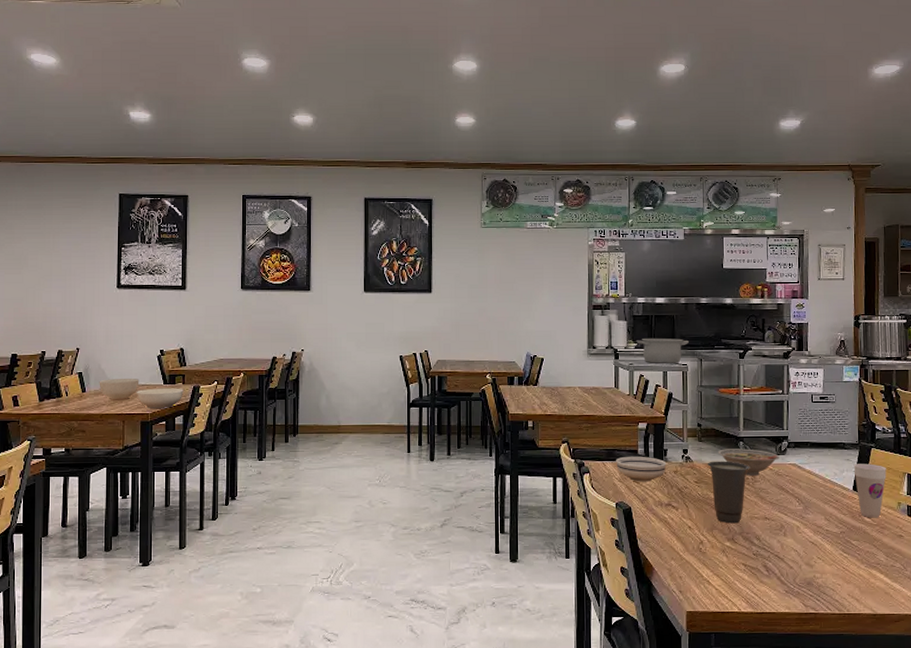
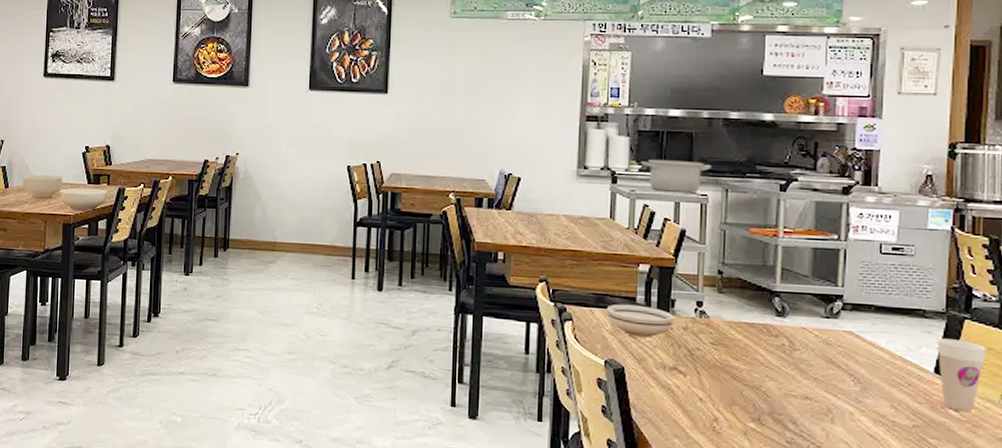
cup: present [708,461,750,524] -> none [730,319,788,401]
soup bowl: present [718,448,779,476] -> none [744,304,830,343]

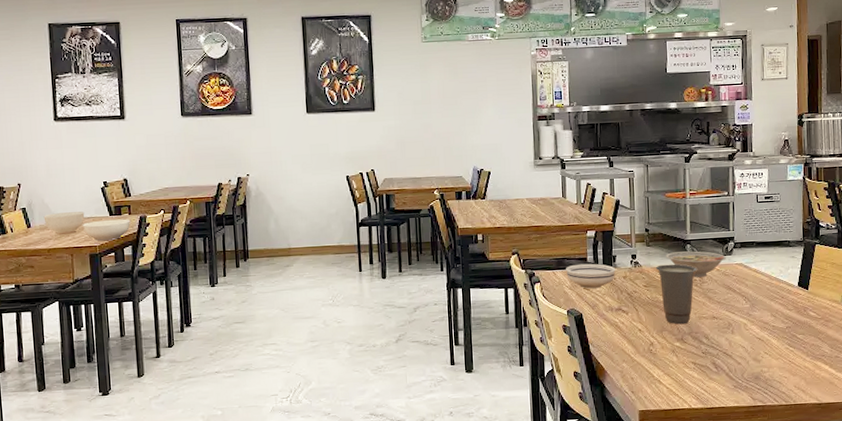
cooking pot: present [641,160,711,194] -> none [582,145,635,172]
cup: none [730,319,788,401] -> present [656,264,698,325]
soup bowl: none [744,304,830,343] -> present [666,251,726,278]
cup: present [936,338,987,413] -> none [798,259,831,312]

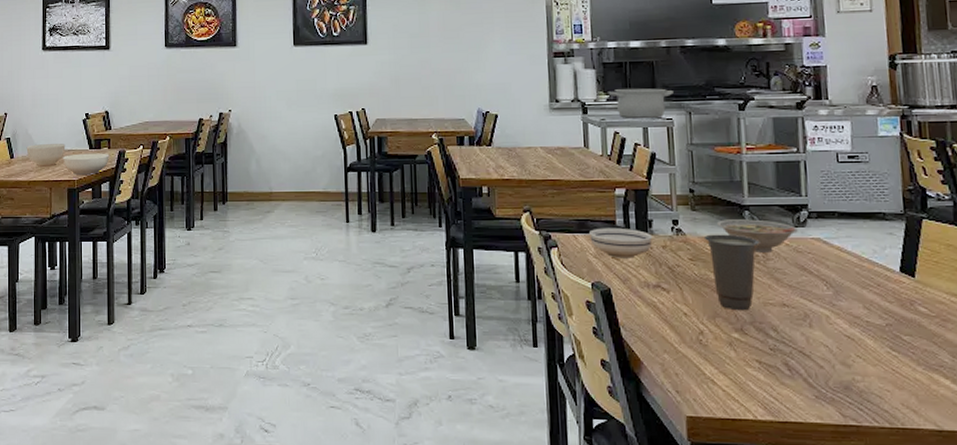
cooking pot: none [582,145,635,172] -> present [608,88,673,119]

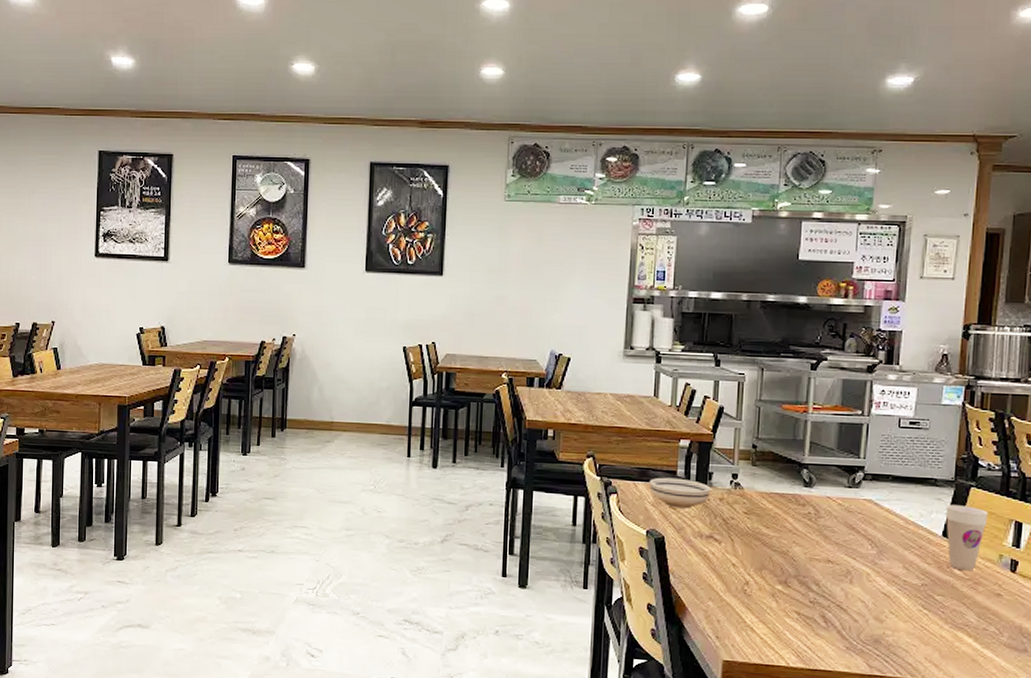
bowl: present [26,144,66,167] -> none [74,356,117,381]
bowl: present [62,153,109,175] -> none [113,369,164,392]
cooking pot: present [608,88,673,119] -> none [683,340,749,373]
cup: present [705,234,760,311] -> none [762,489,814,565]
soup bowl: present [717,219,798,253] -> none [775,476,852,511]
cup: none [899,239,946,308] -> present [945,504,989,571]

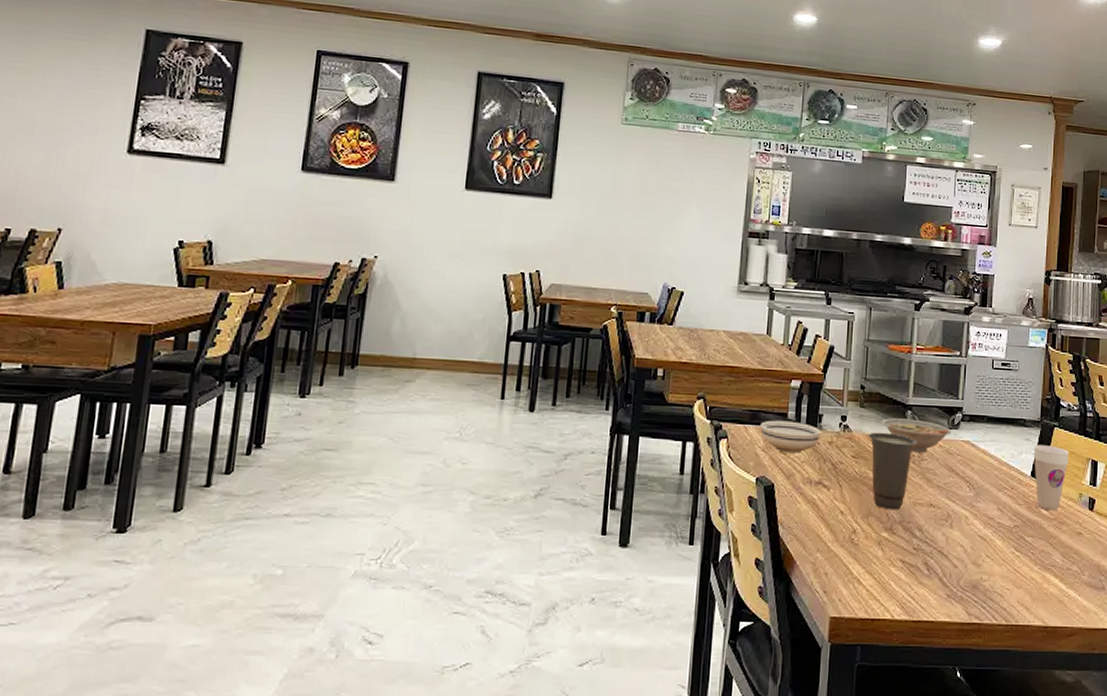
cup: none [762,489,814,565] -> present [869,432,918,510]
soup bowl: none [775,476,852,511] -> present [882,418,952,453]

